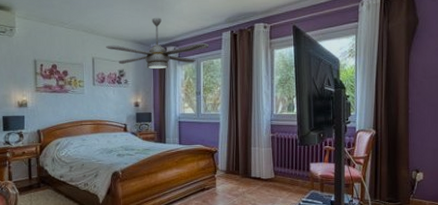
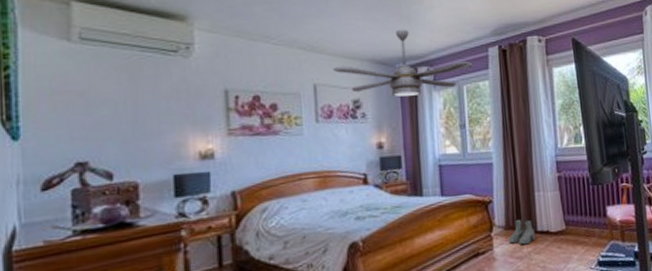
boots: none [228,166,249,186] -> present [508,219,535,245]

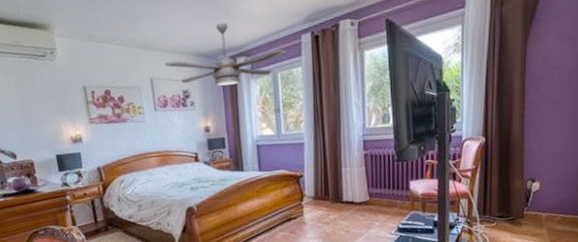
boots: present [508,219,535,245] -> none [317,191,341,213]

